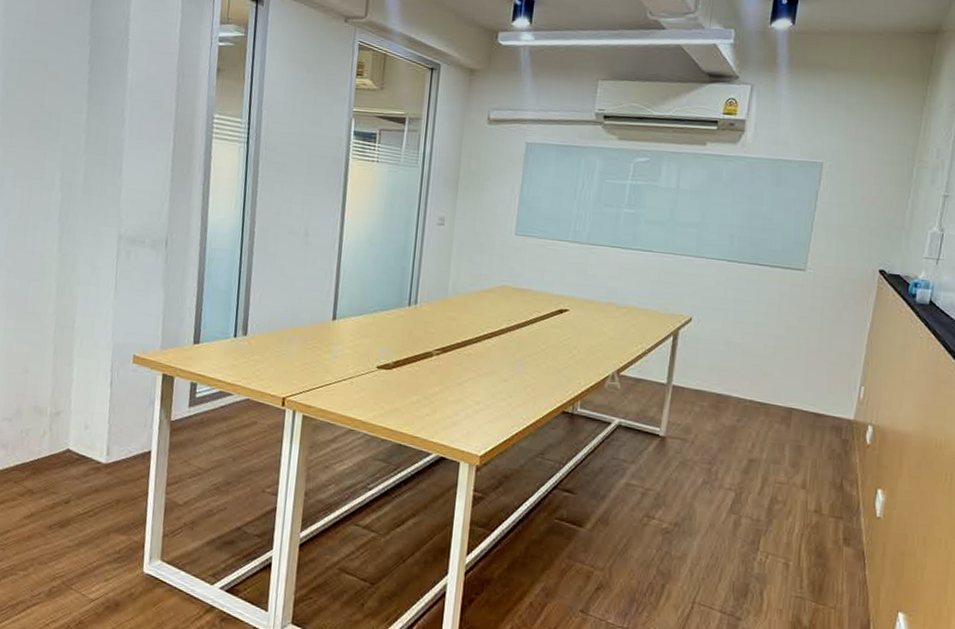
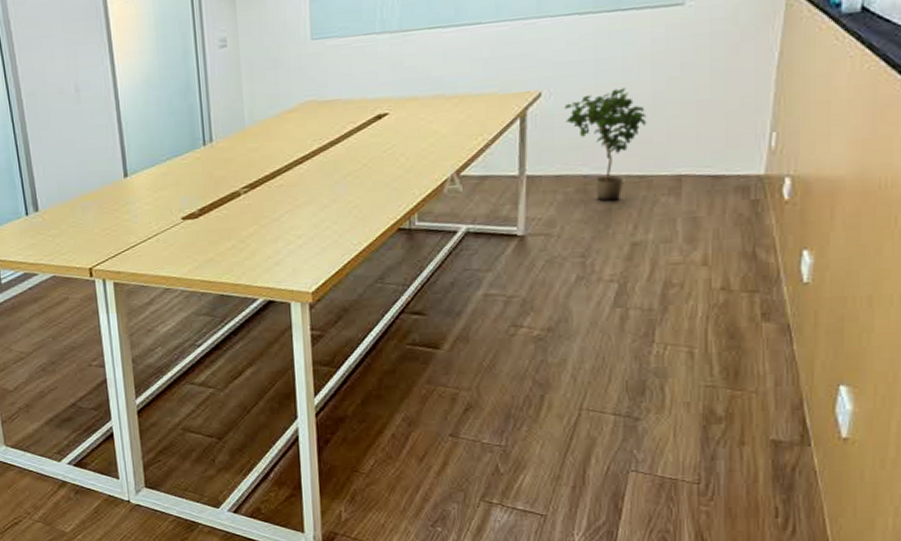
potted plant: none [708,327,770,420] -> present [564,88,647,201]

